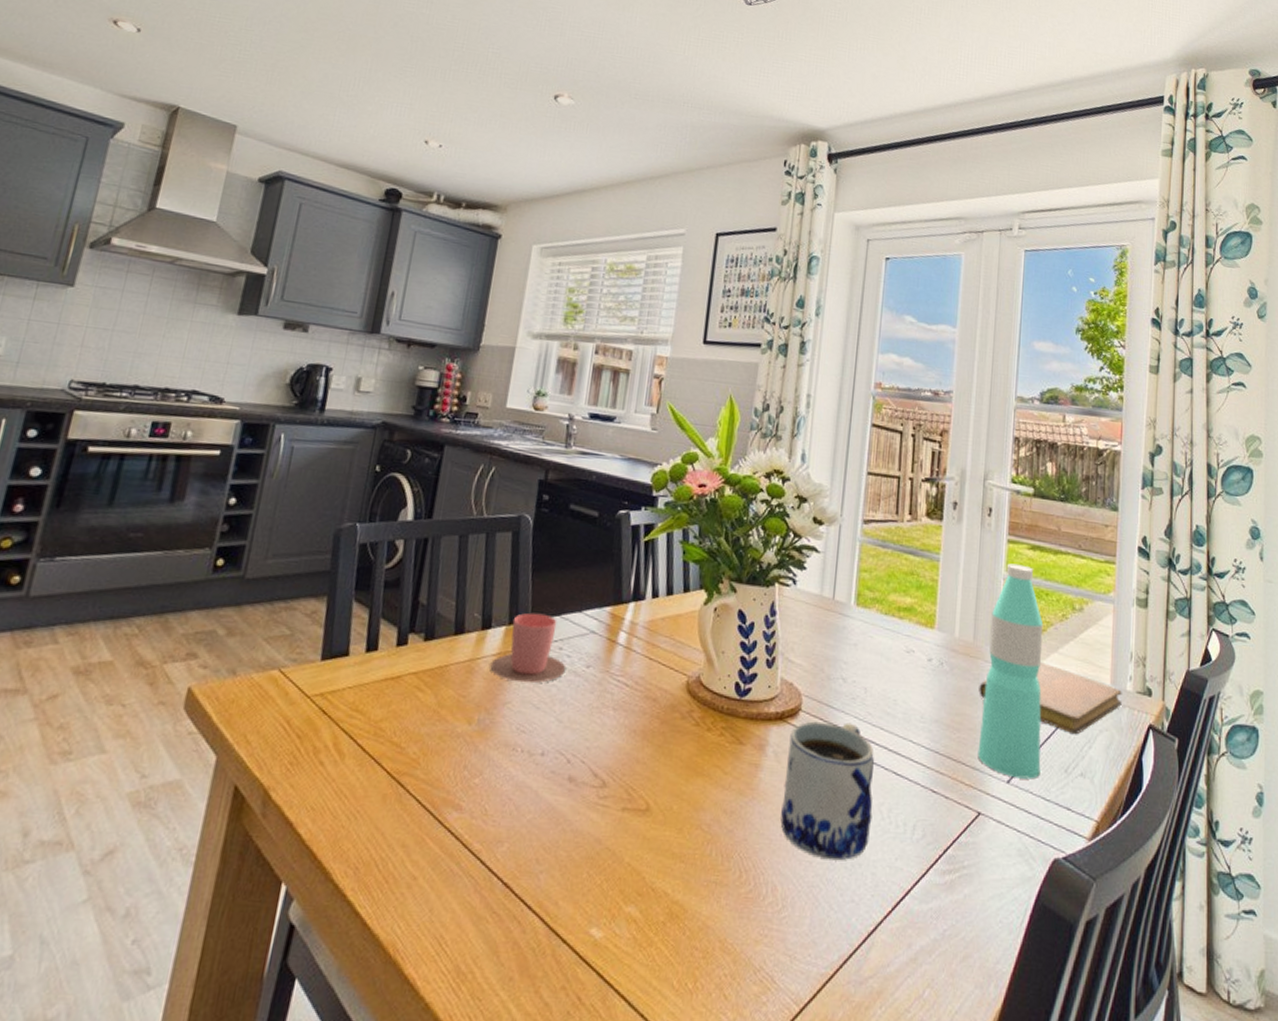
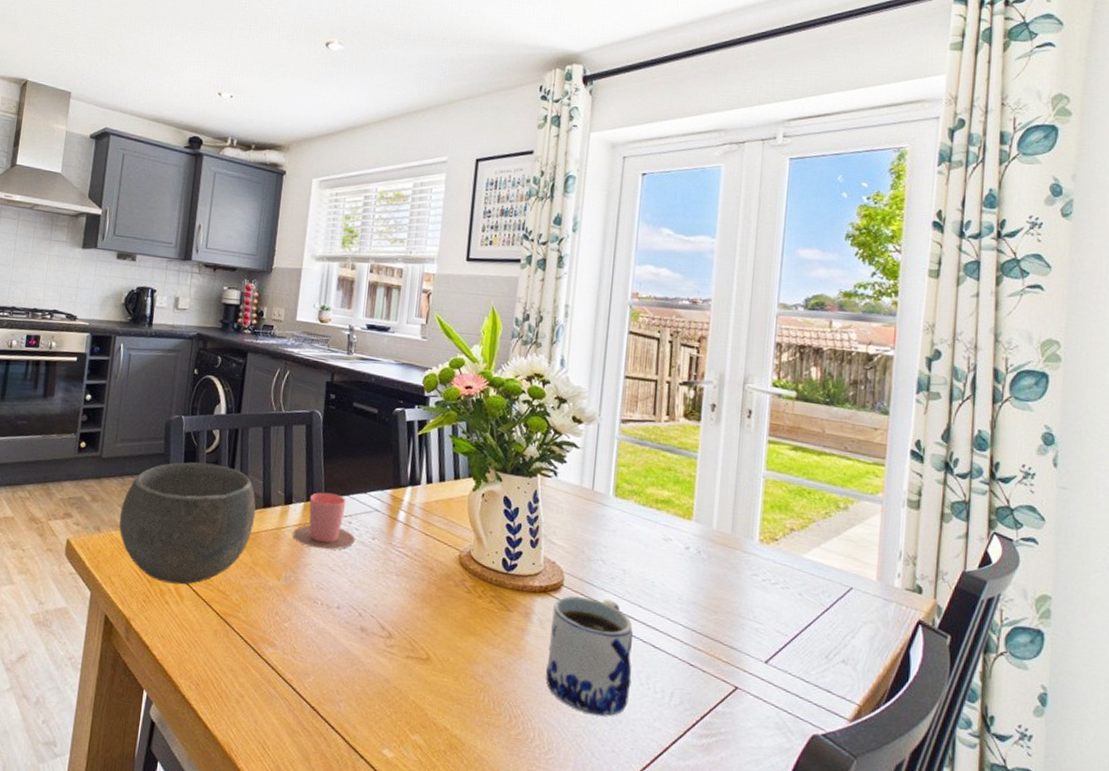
bowl: none [262,580,446,739] -> present [119,462,256,585]
water bottle: present [978,563,1044,779] -> none [735,462,805,662]
notebook: present [979,662,1122,735] -> none [737,556,889,625]

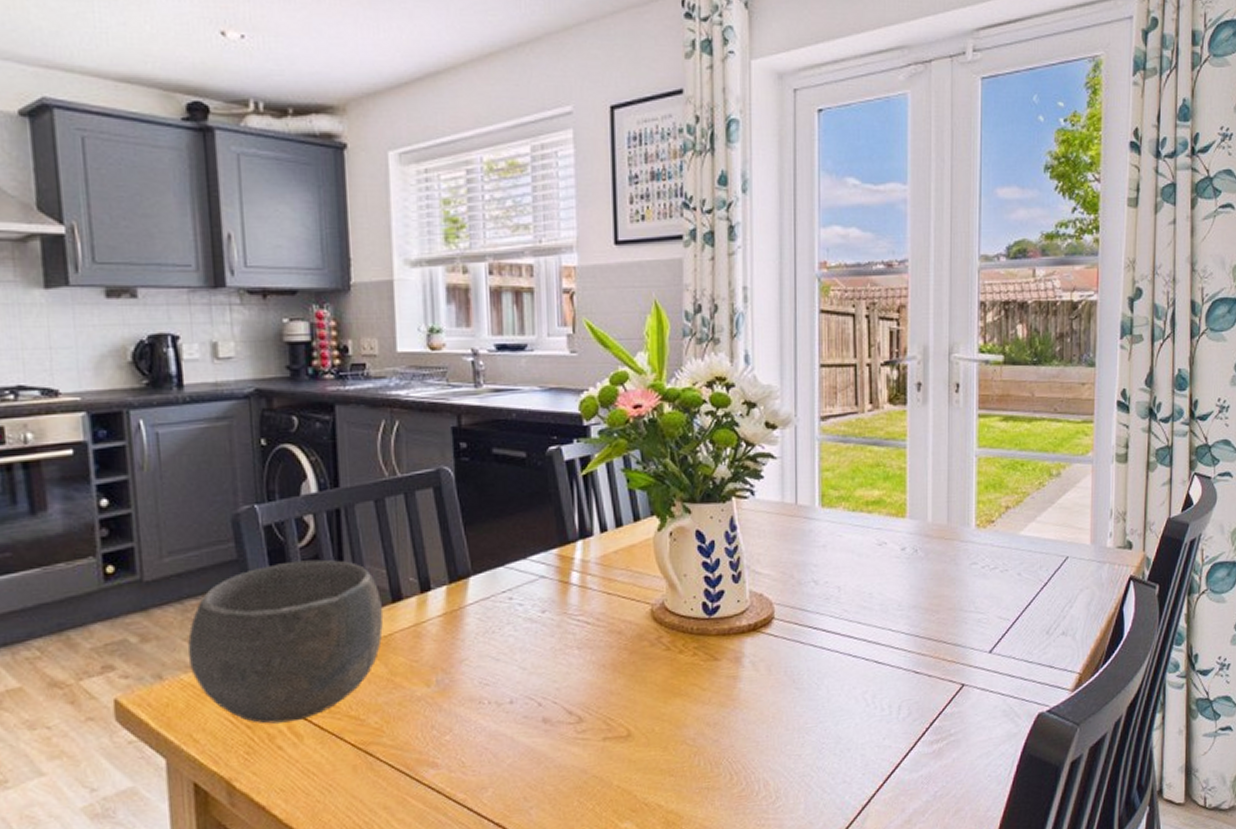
cup: present [293,492,355,550] -> none [438,566,520,639]
mug: present [546,596,633,717] -> none [765,622,857,751]

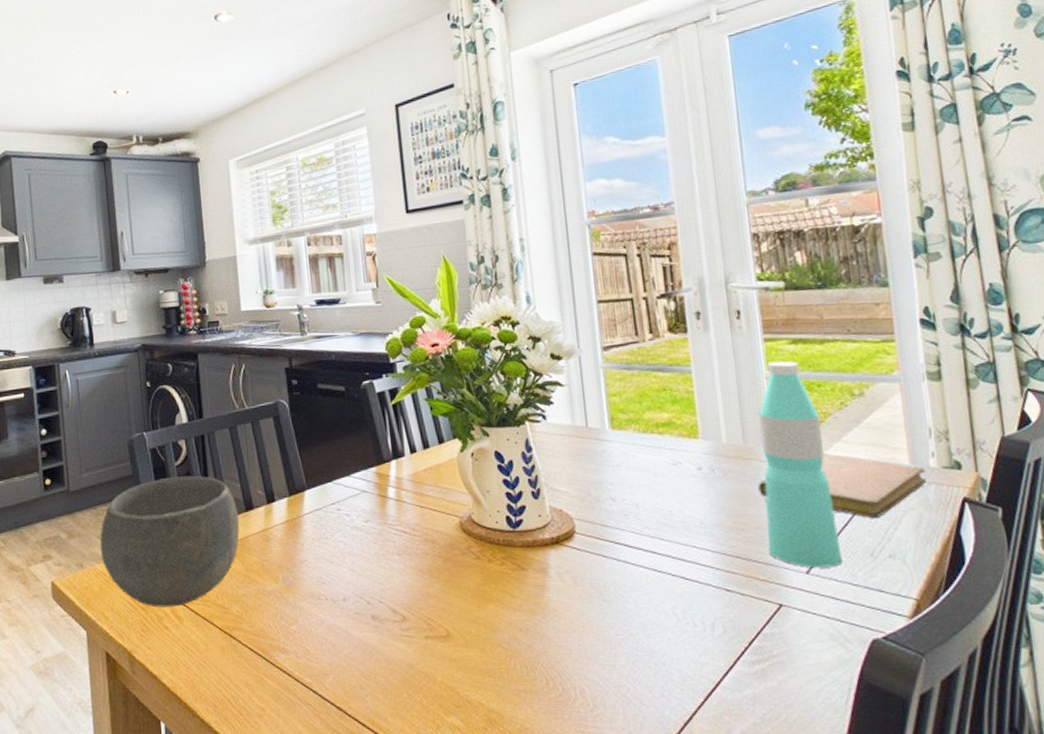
notebook: none [956,533,1102,598] -> present [758,453,927,519]
water bottle: none [958,438,1022,647] -> present [759,360,843,568]

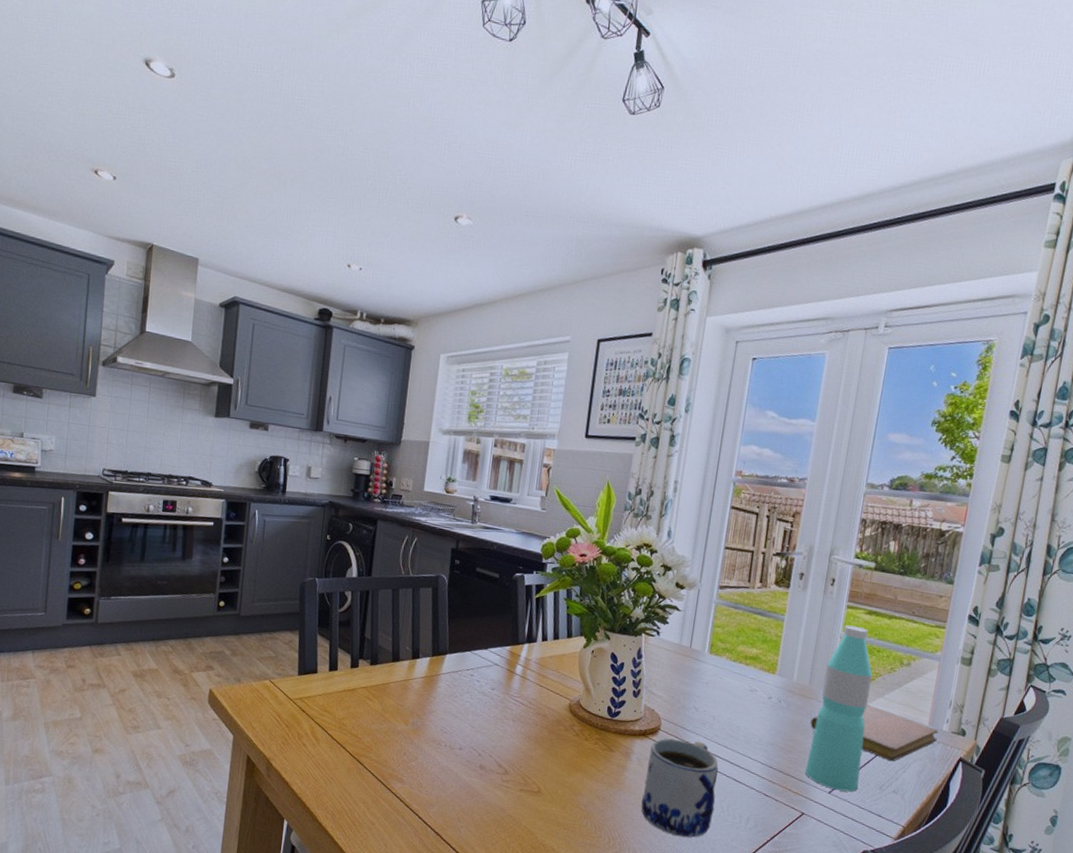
bowl: present [99,475,240,608] -> none [258,620,386,729]
mug: none [569,537,669,662] -> present [641,738,719,838]

